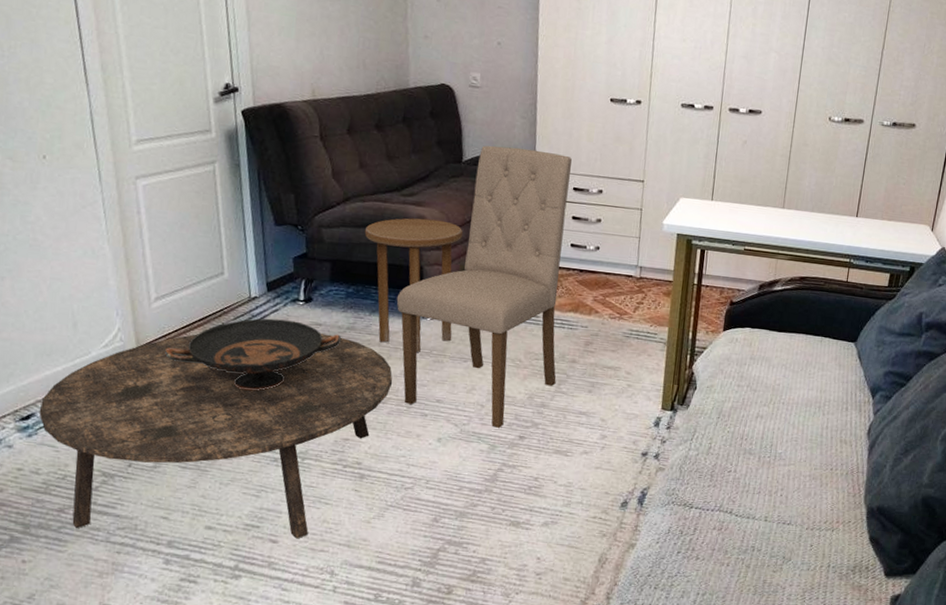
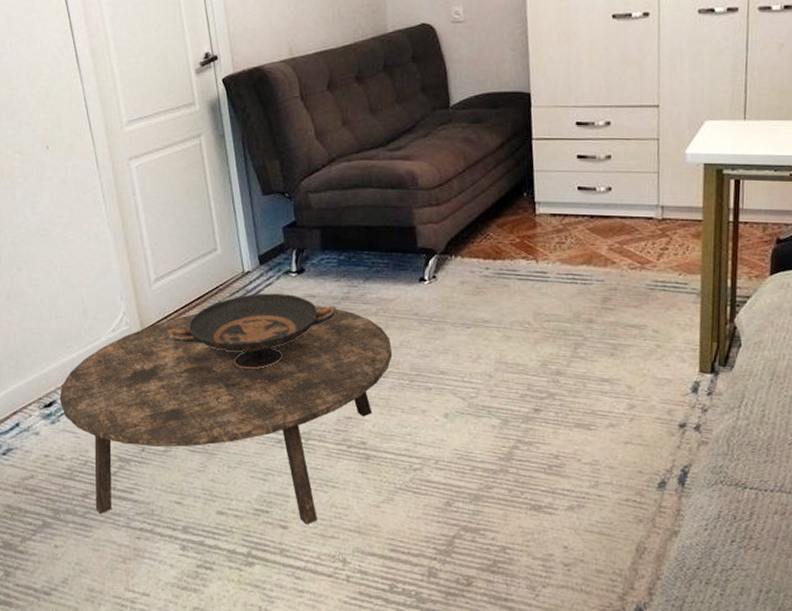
side table: present [364,218,463,352] -> none [352,173,456,320]
dining chair: present [396,145,572,428] -> none [390,84,572,400]

